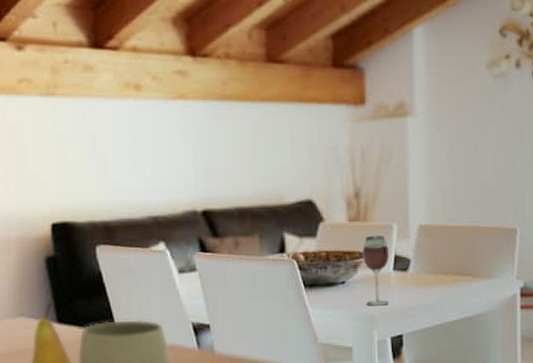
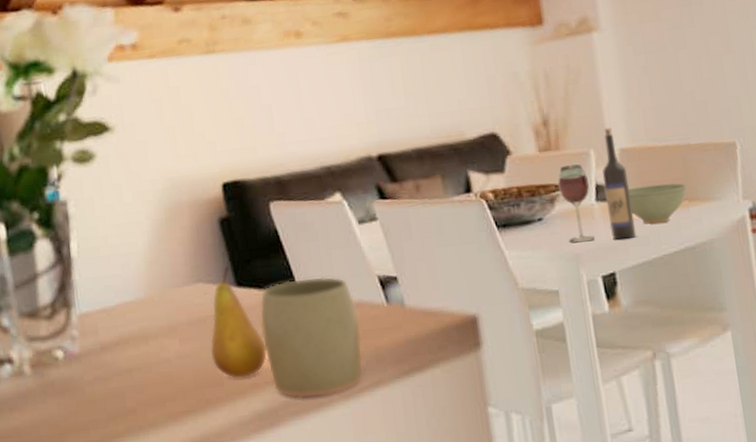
wine bottle: none [401,205,425,307] -> present [602,127,637,240]
bowl: none [422,259,472,294] -> present [629,183,688,224]

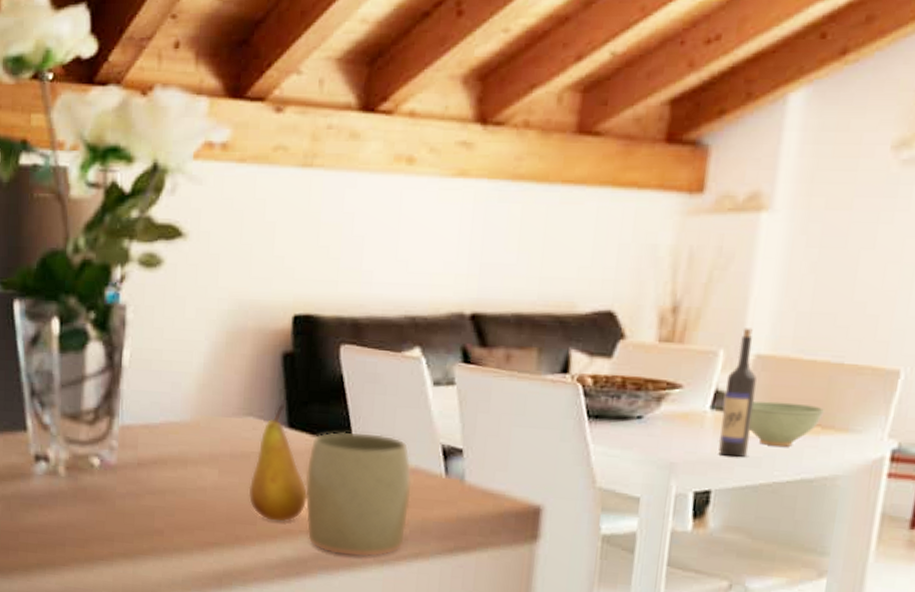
wineglass: present [557,164,595,243] -> none [667,362,709,452]

